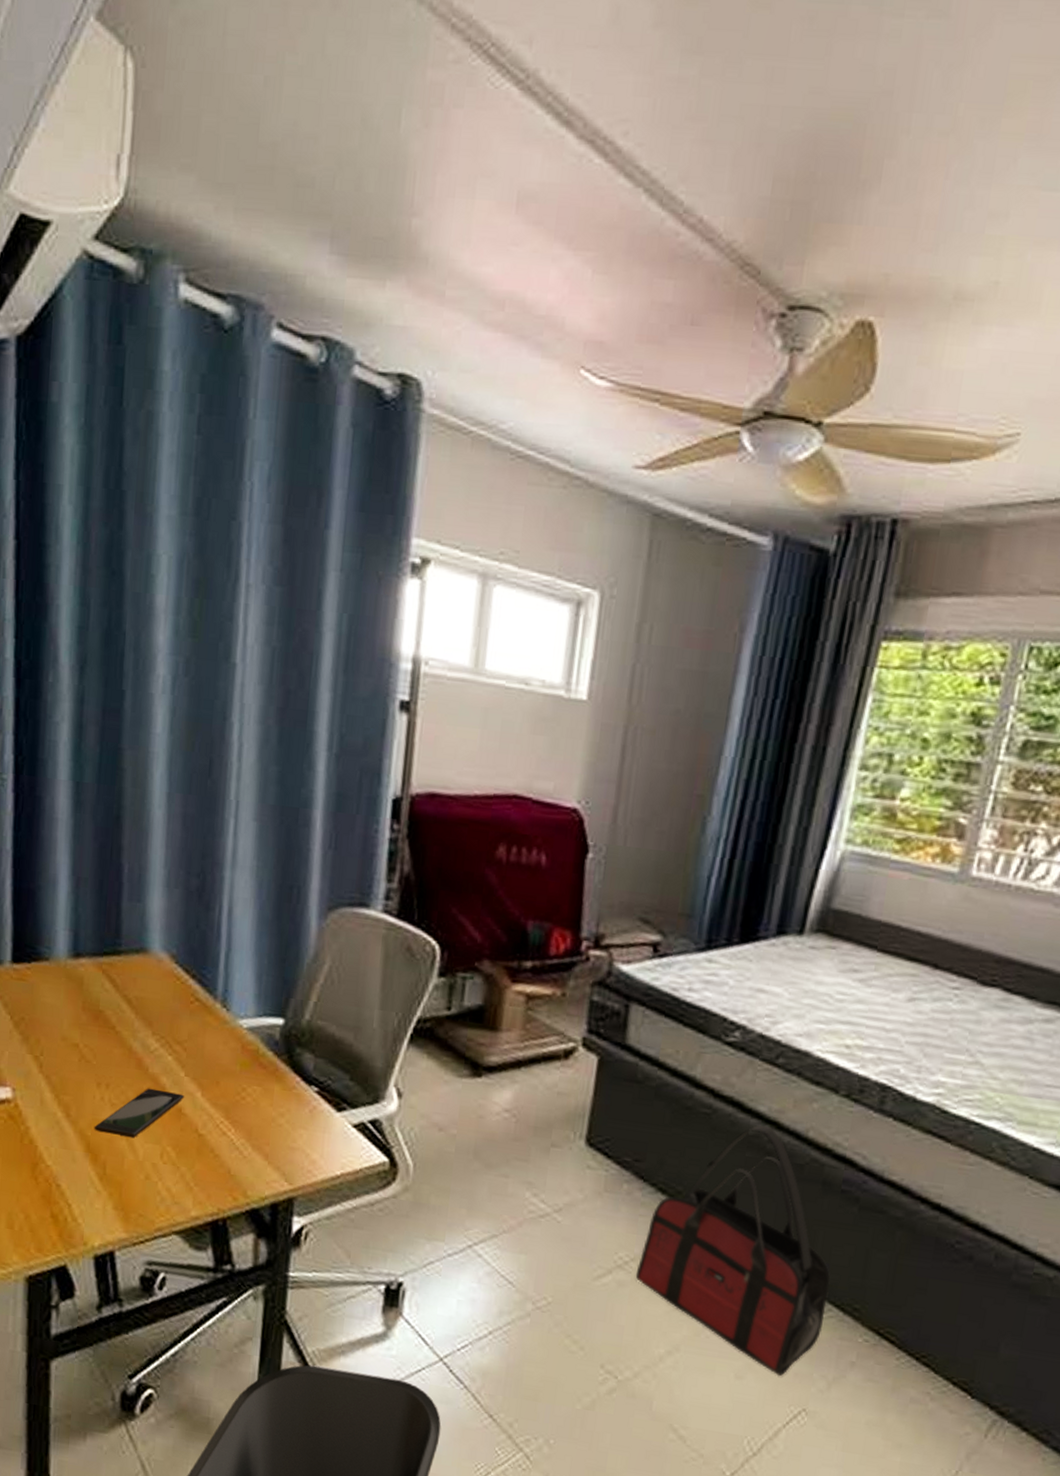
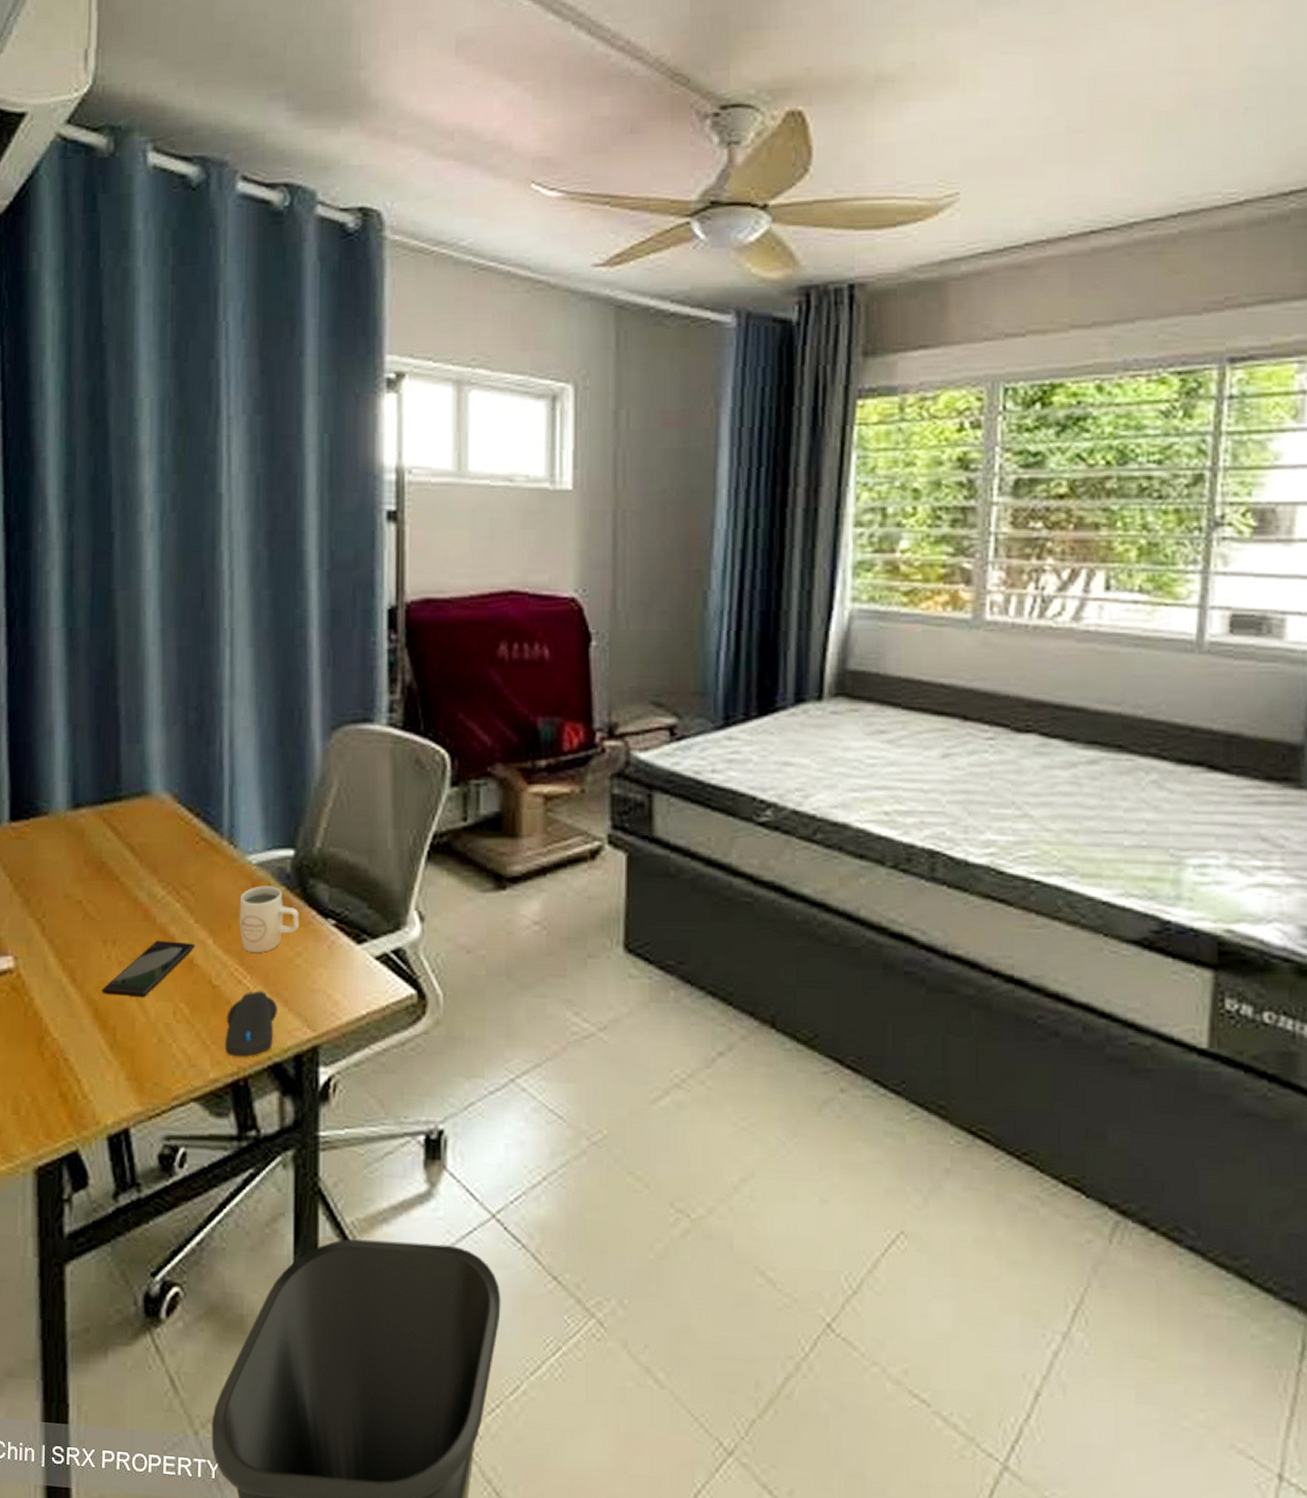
computer mouse: none [207,1143,258,1201] -> present [224,990,277,1057]
mug: none [226,1048,285,1110] -> present [239,885,300,953]
duffel bag: present [635,1125,831,1377] -> none [695,909,910,1195]

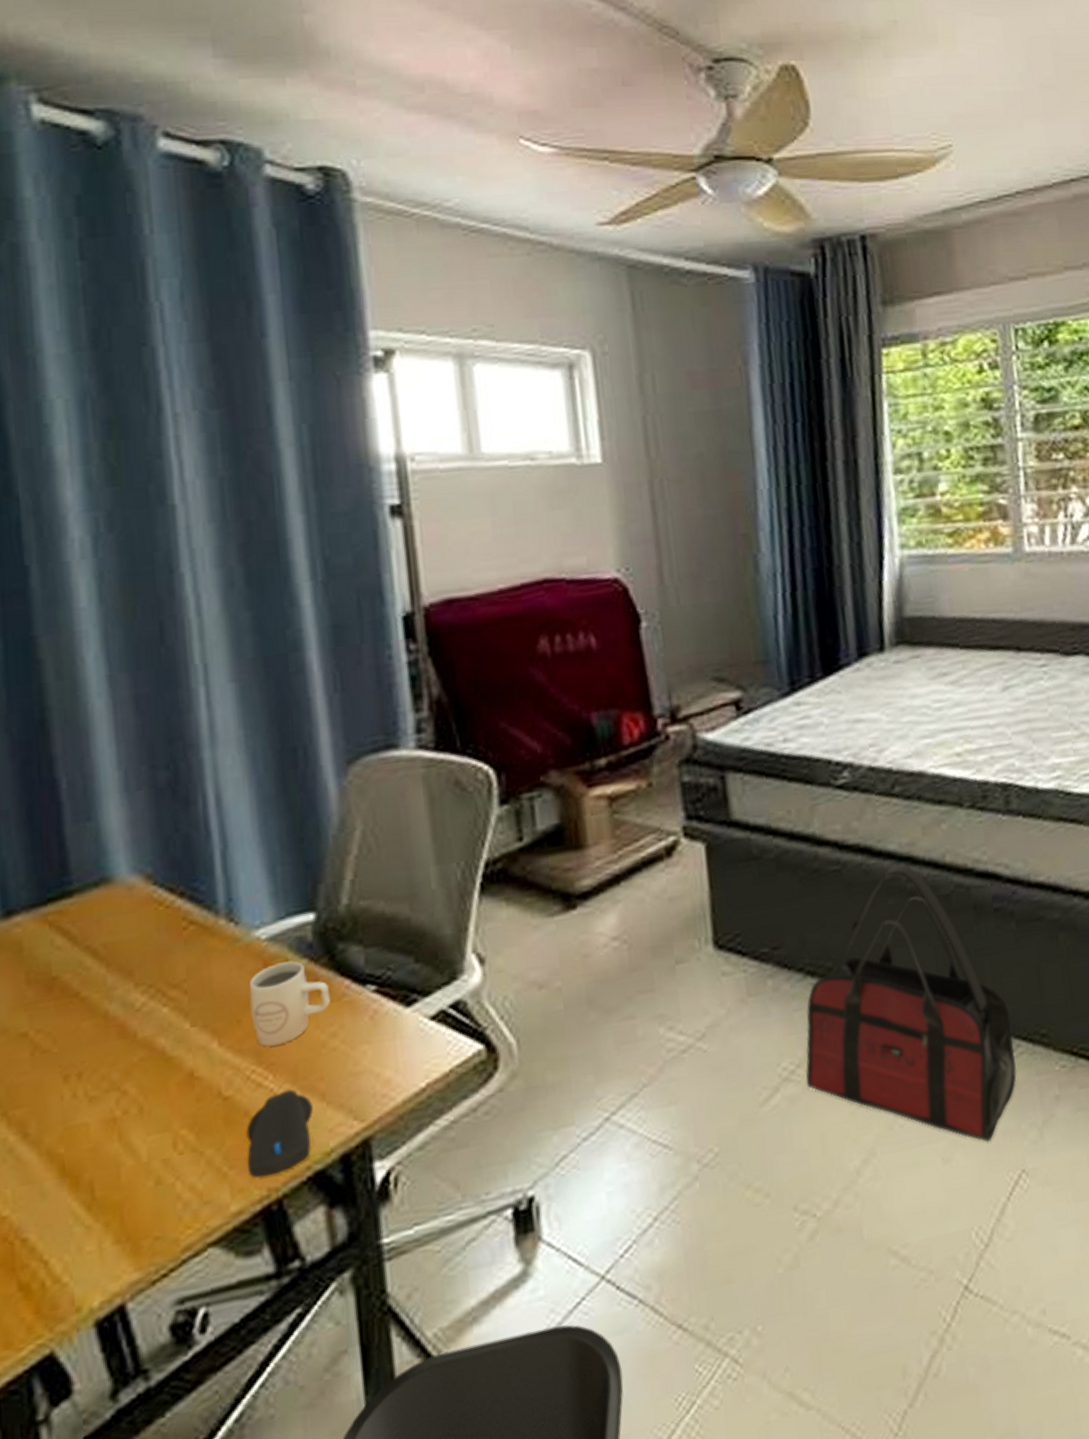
smartphone: present [101,940,195,997] -> none [67,1052,194,1143]
duffel bag: none [695,909,910,1195] -> present [805,863,1017,1143]

